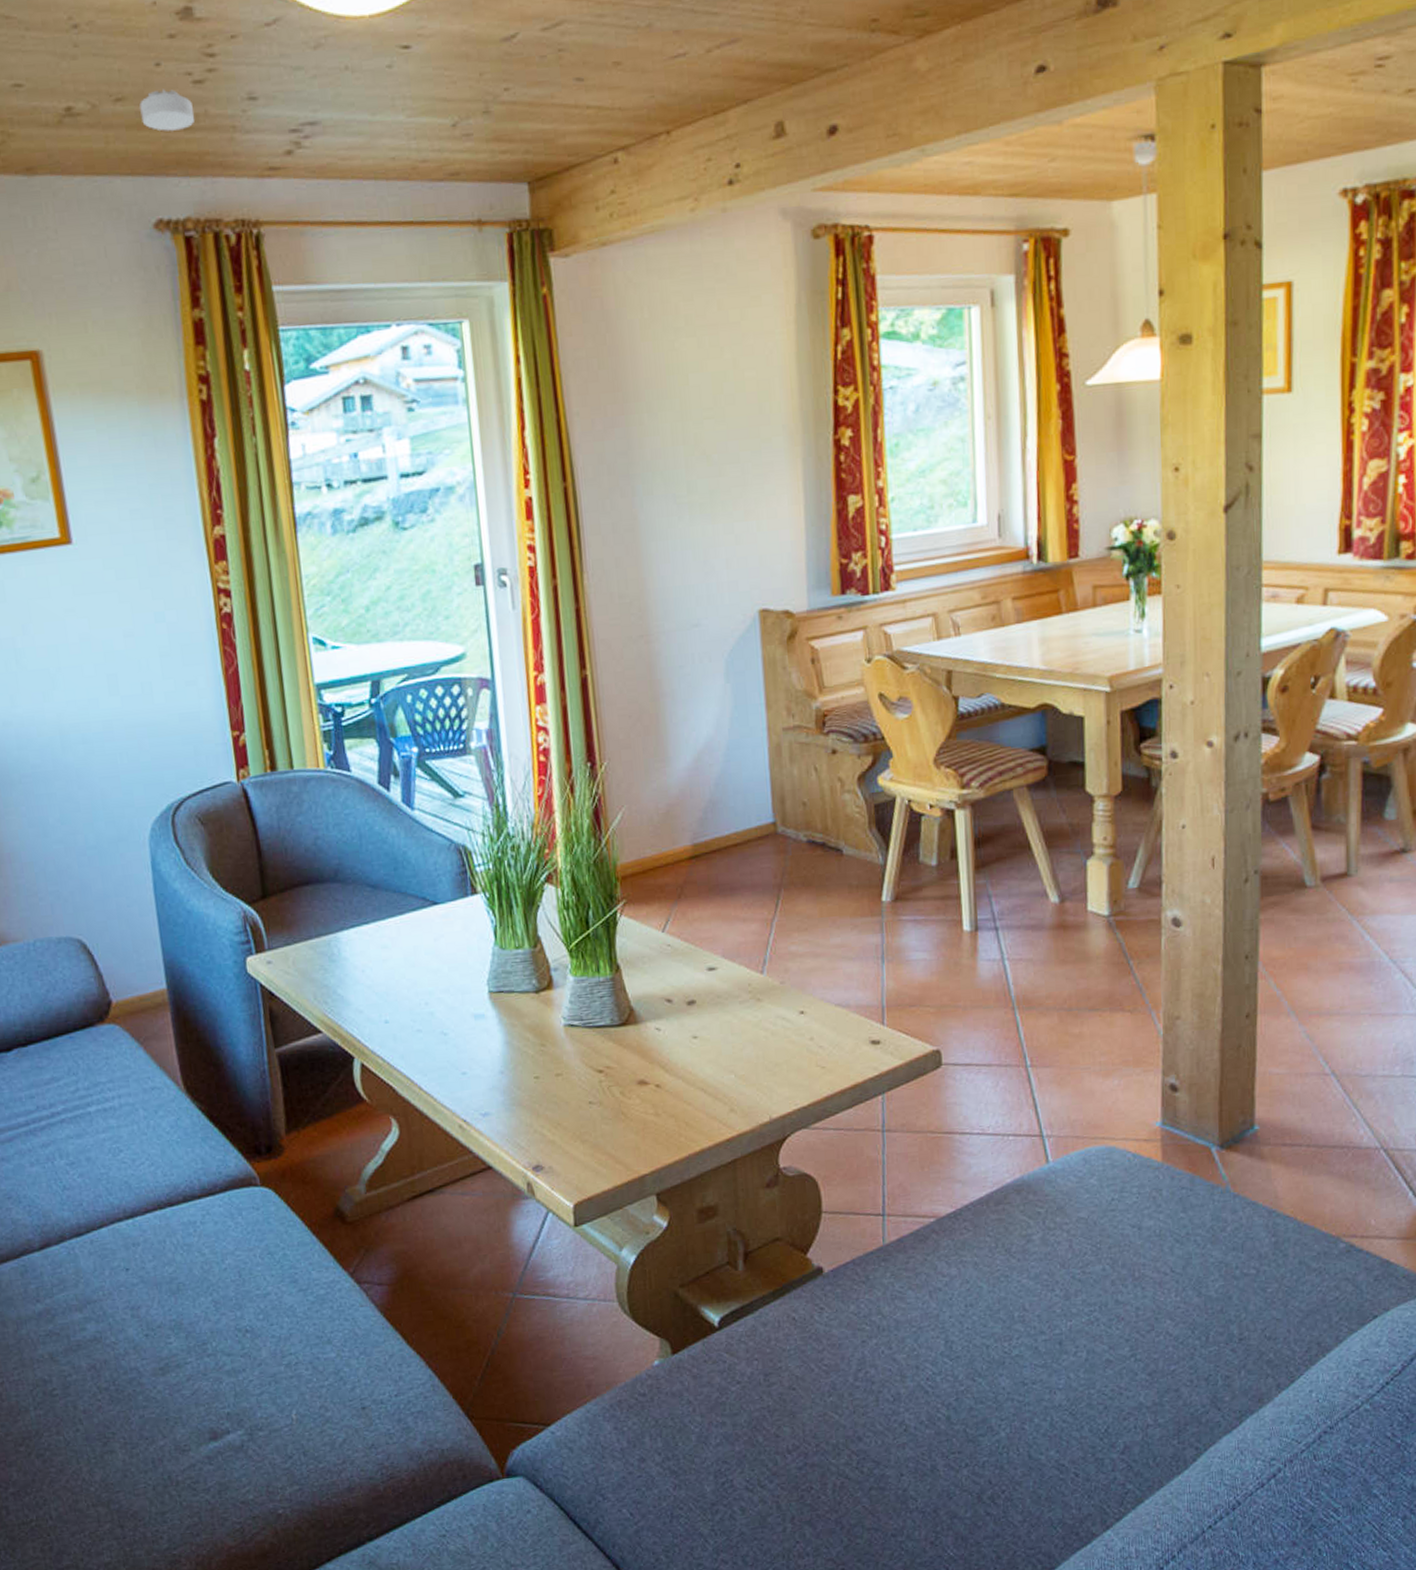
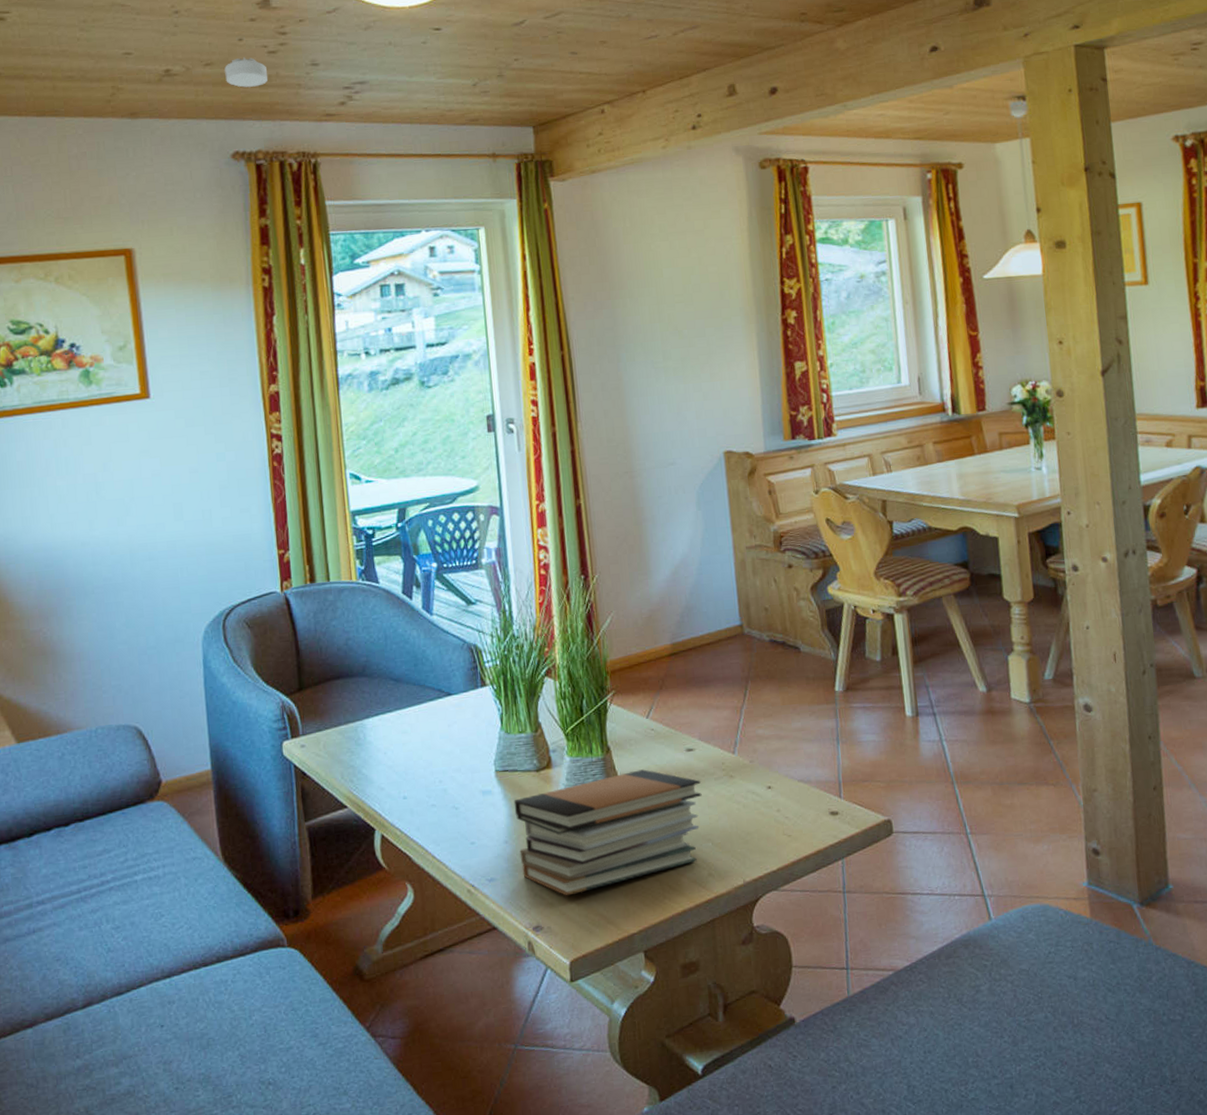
book stack: none [510,991,725,1133] -> present [514,769,702,896]

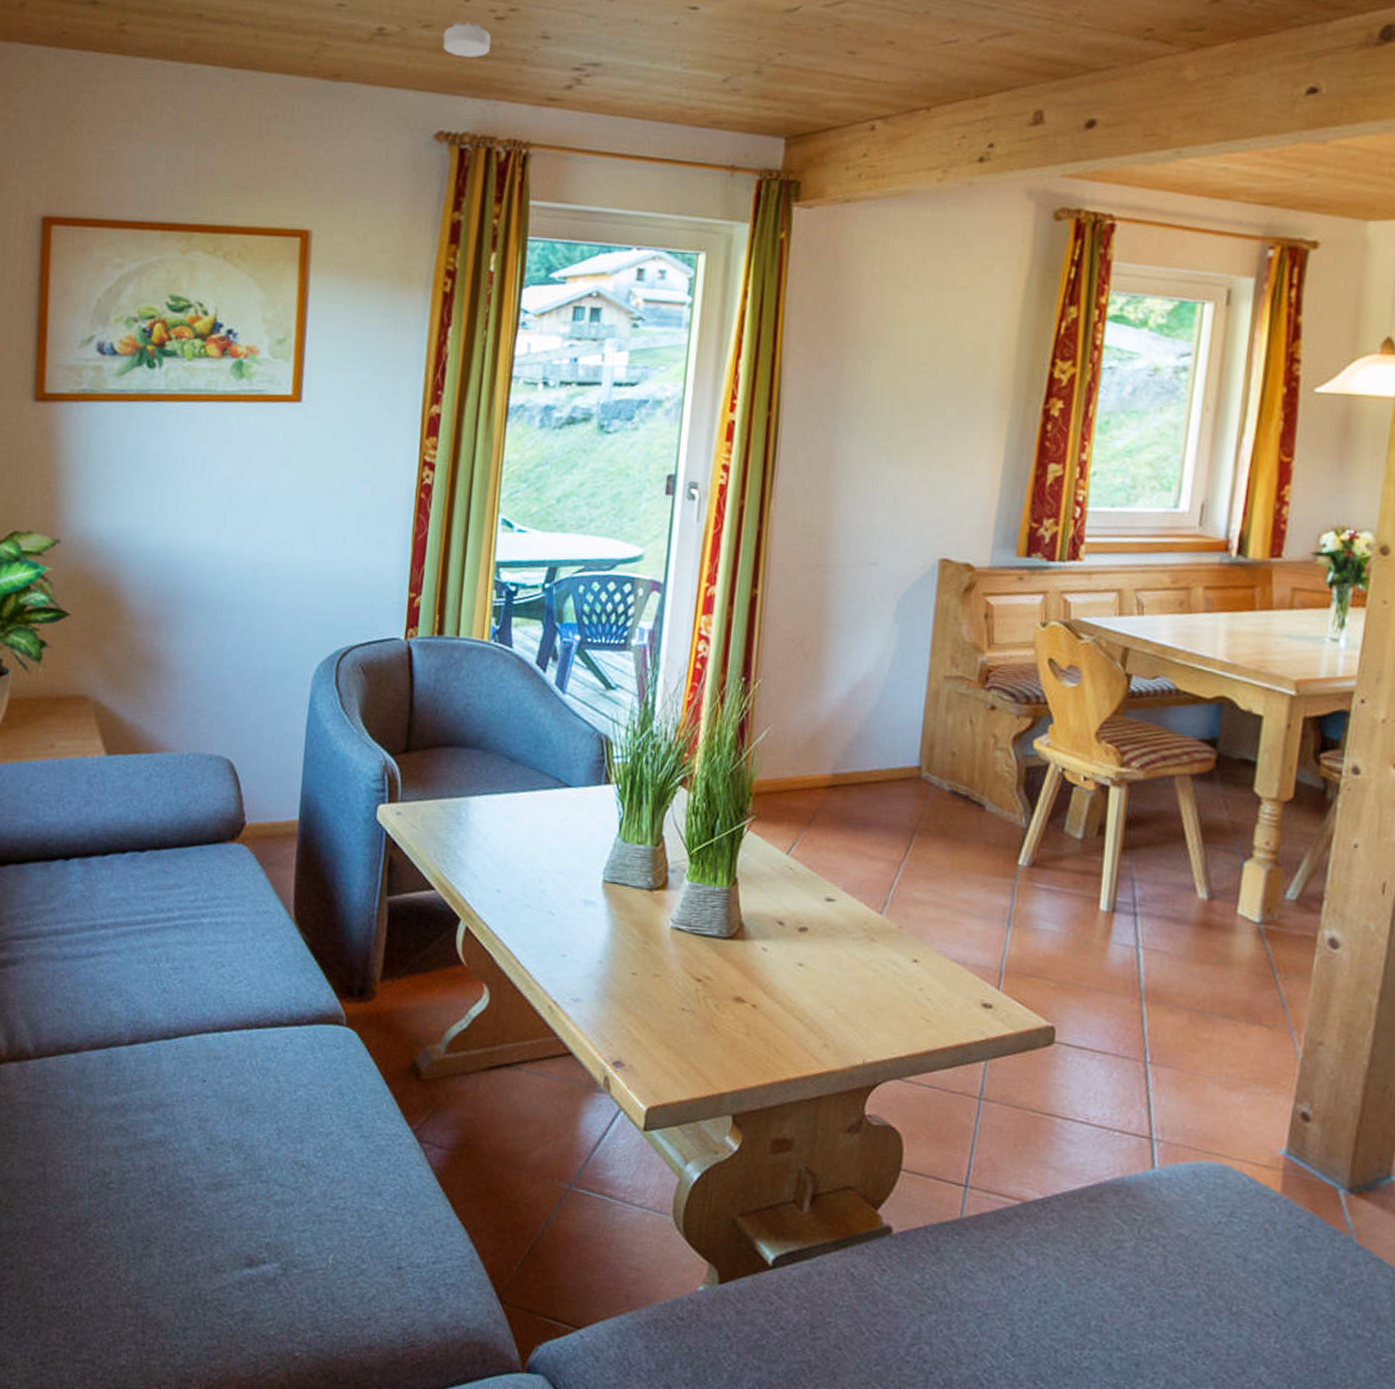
book stack: present [514,769,702,896] -> none [612,911,836,1036]

